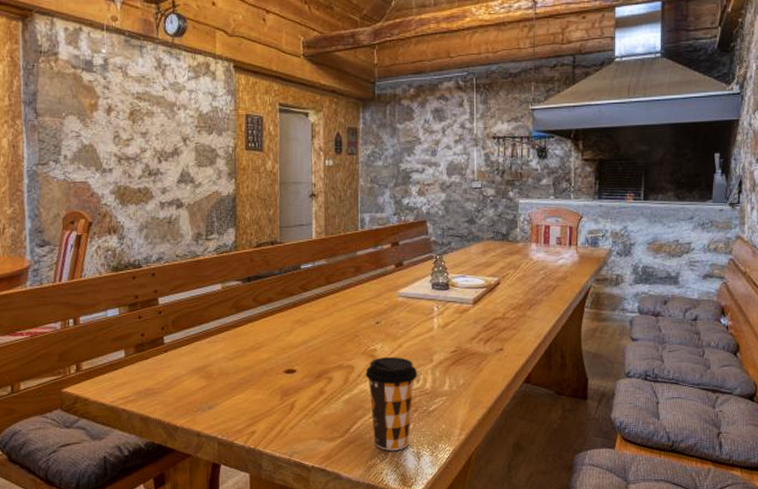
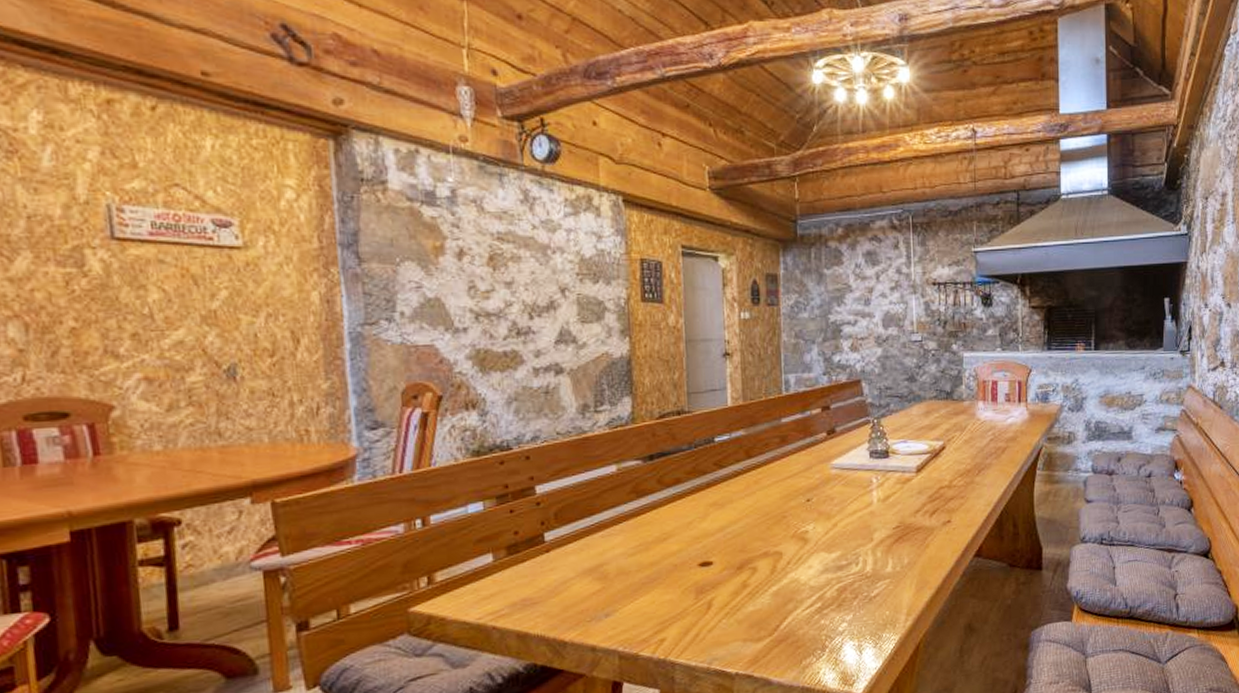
coffee cup: present [365,357,418,451] -> none [795,538,857,647]

